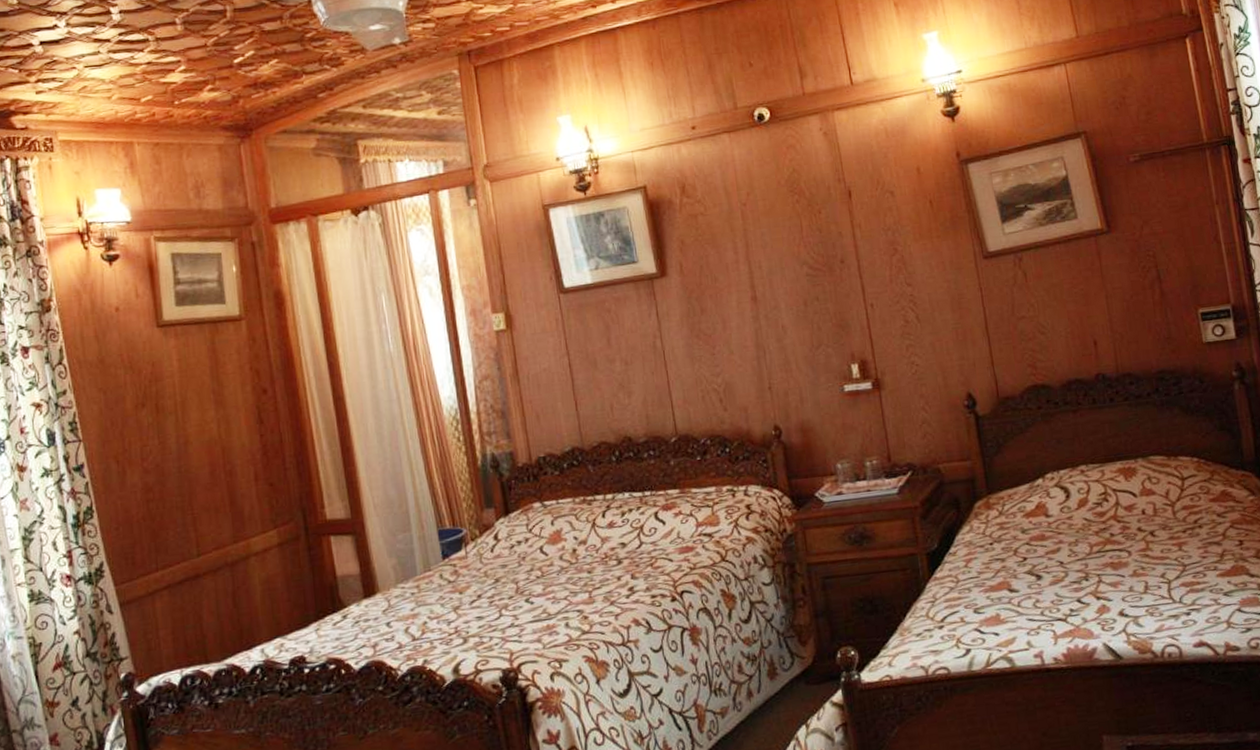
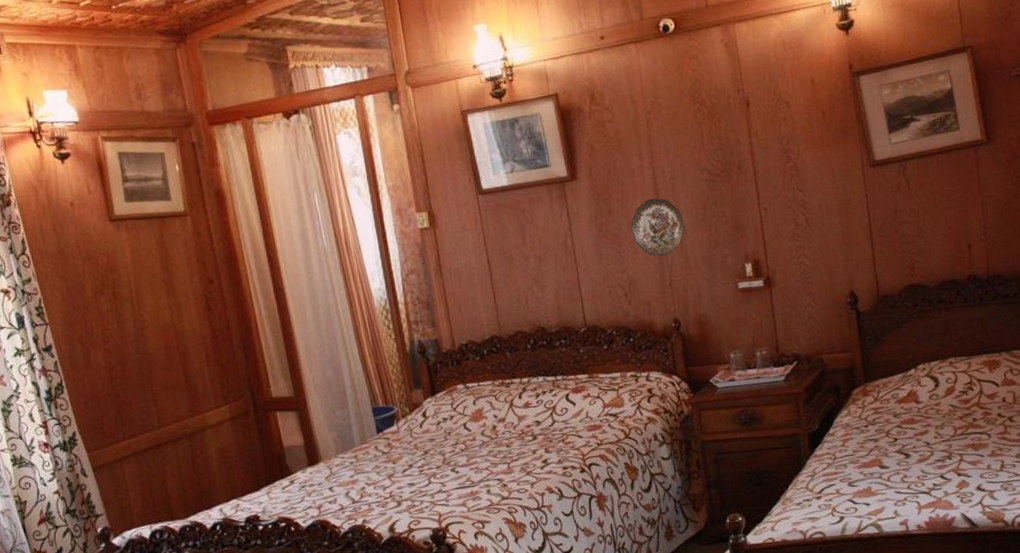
decorative plate: none [725,295,785,357] -> present [631,198,685,256]

